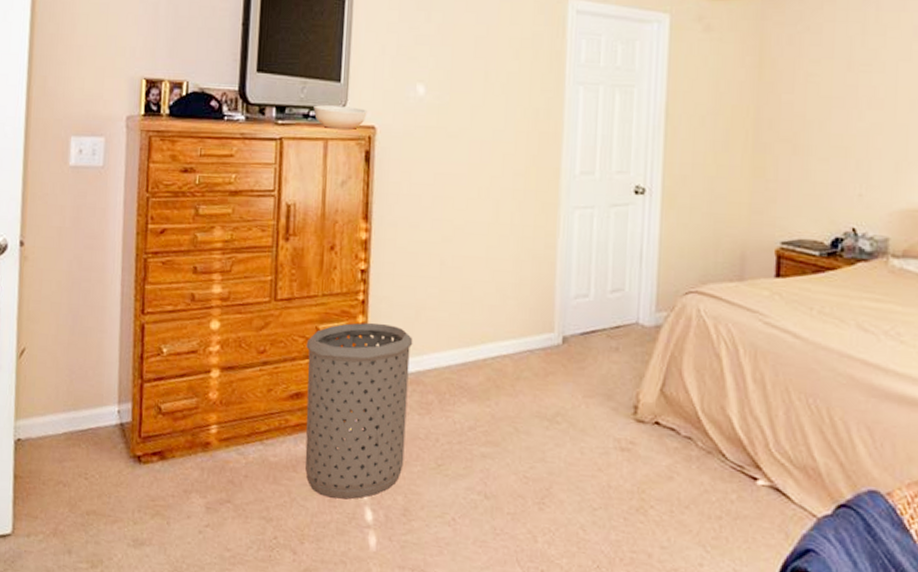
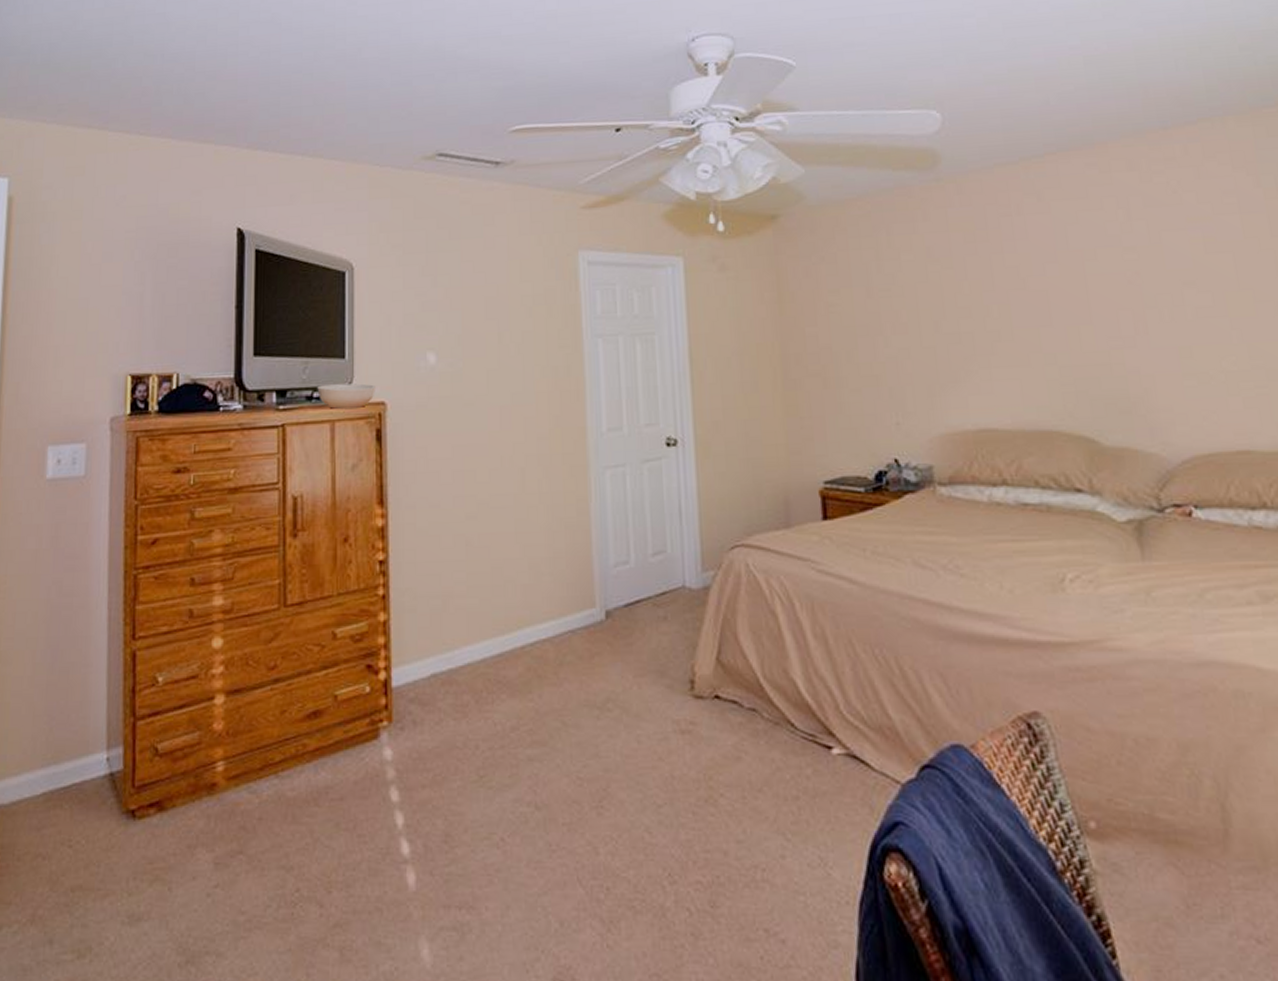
laundry basket: present [305,322,413,499] -> none [322,620,442,832]

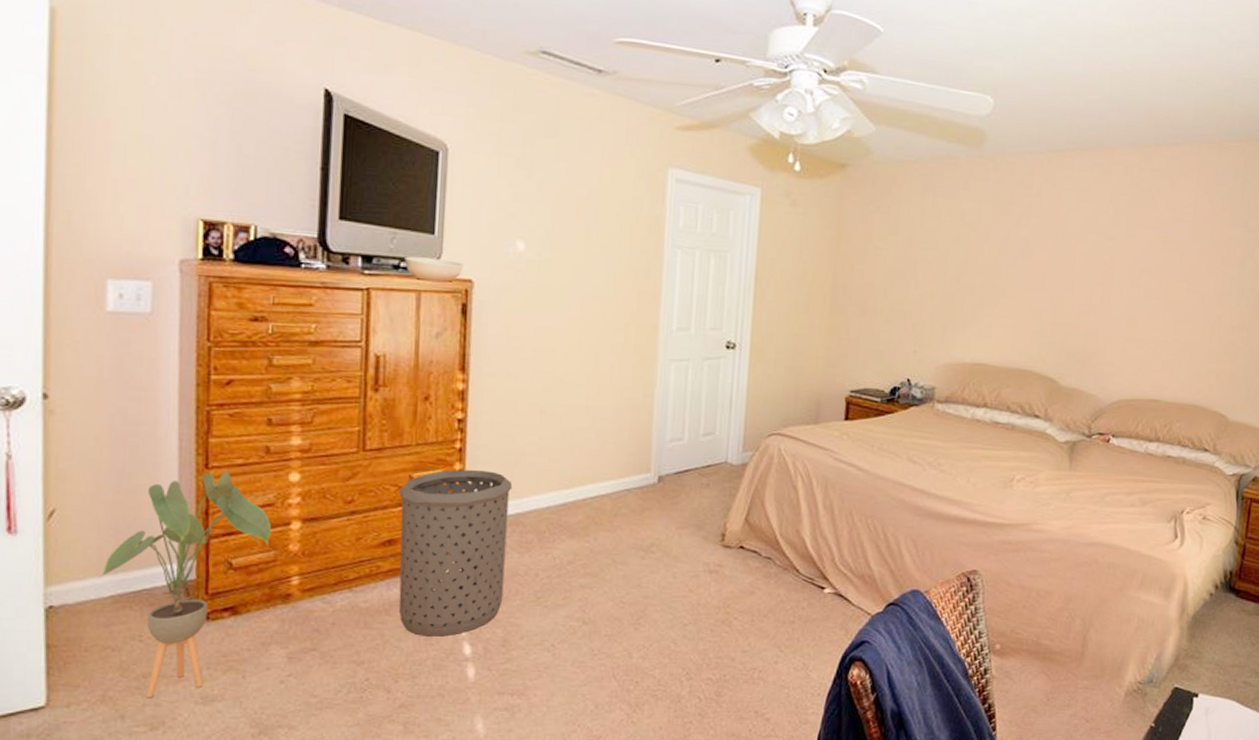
house plant: none [32,642,196,917] -> present [98,472,272,698]
laundry basket: none [322,620,442,832] -> present [398,470,513,637]

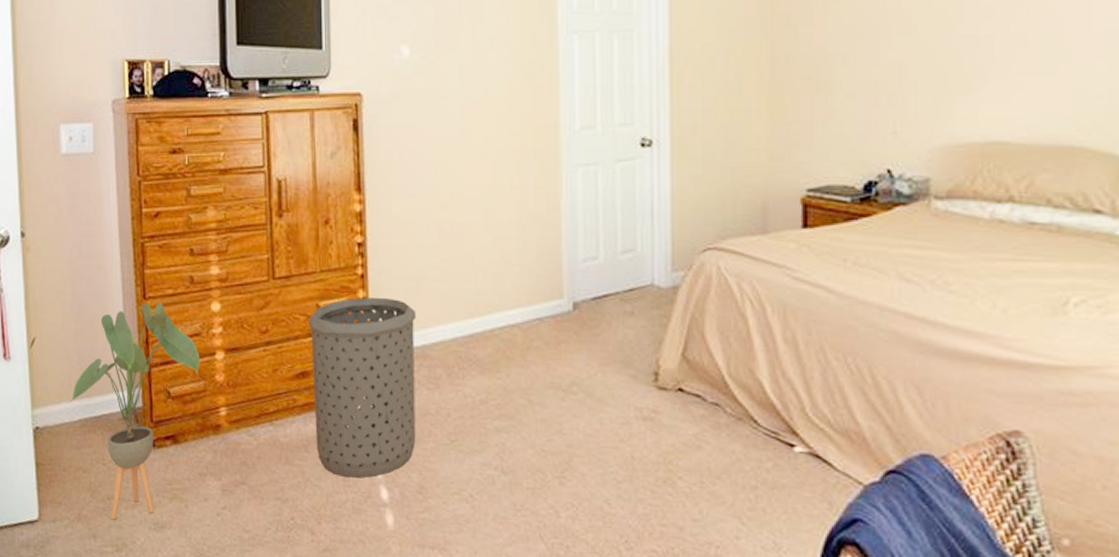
bowl: present [404,256,465,283] -> none [297,74,353,100]

